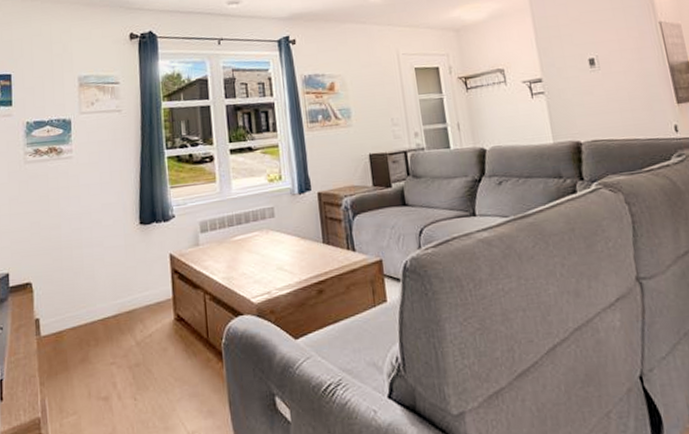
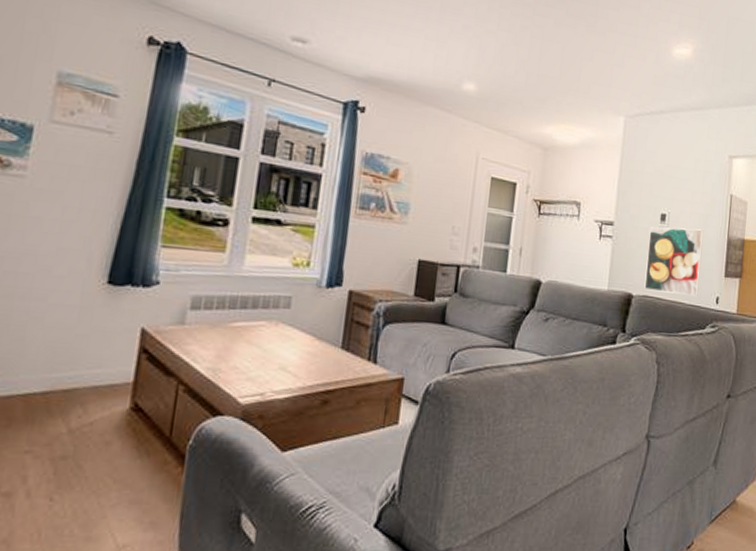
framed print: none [581,63,653,135] -> present [644,227,704,296]

